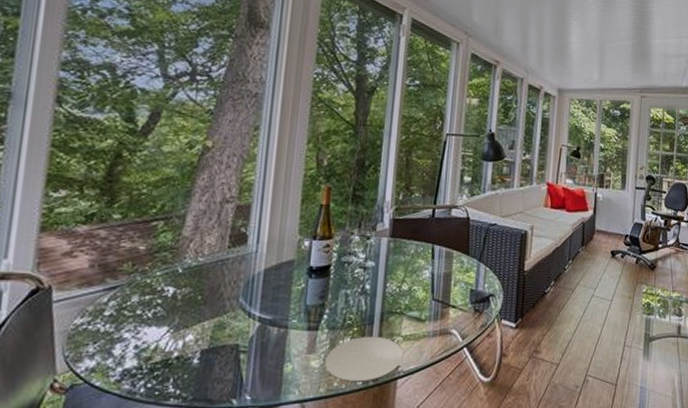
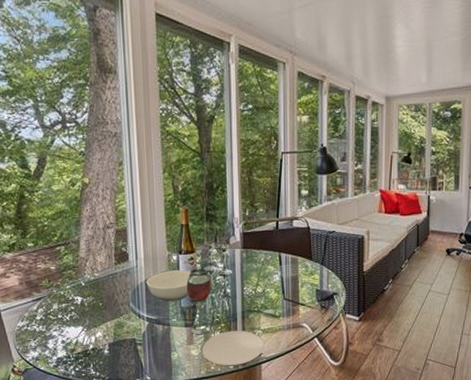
bowl: none [265,258,324,298] -> present [146,270,191,302]
wineglass: none [312,258,349,341] -> present [186,269,212,335]

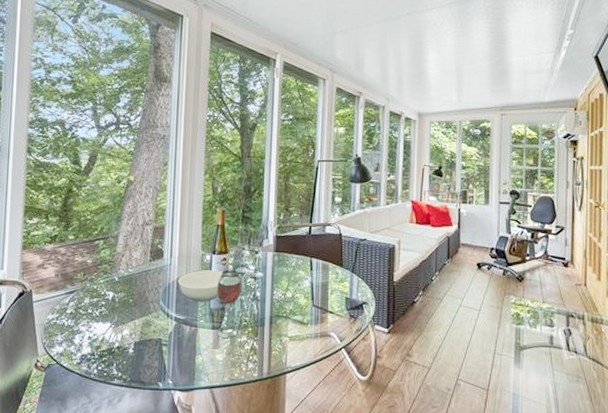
plate: present [201,330,264,366] -> none [226,335,291,375]

